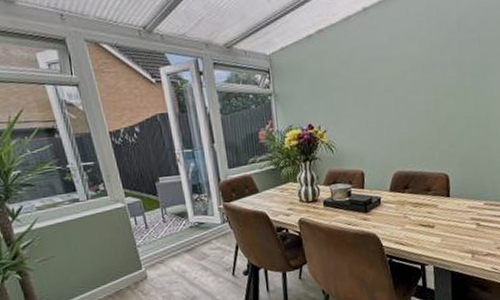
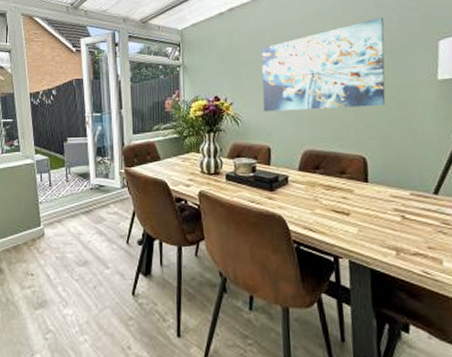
wall art: none [351,37,466,137] -> present [261,17,386,112]

